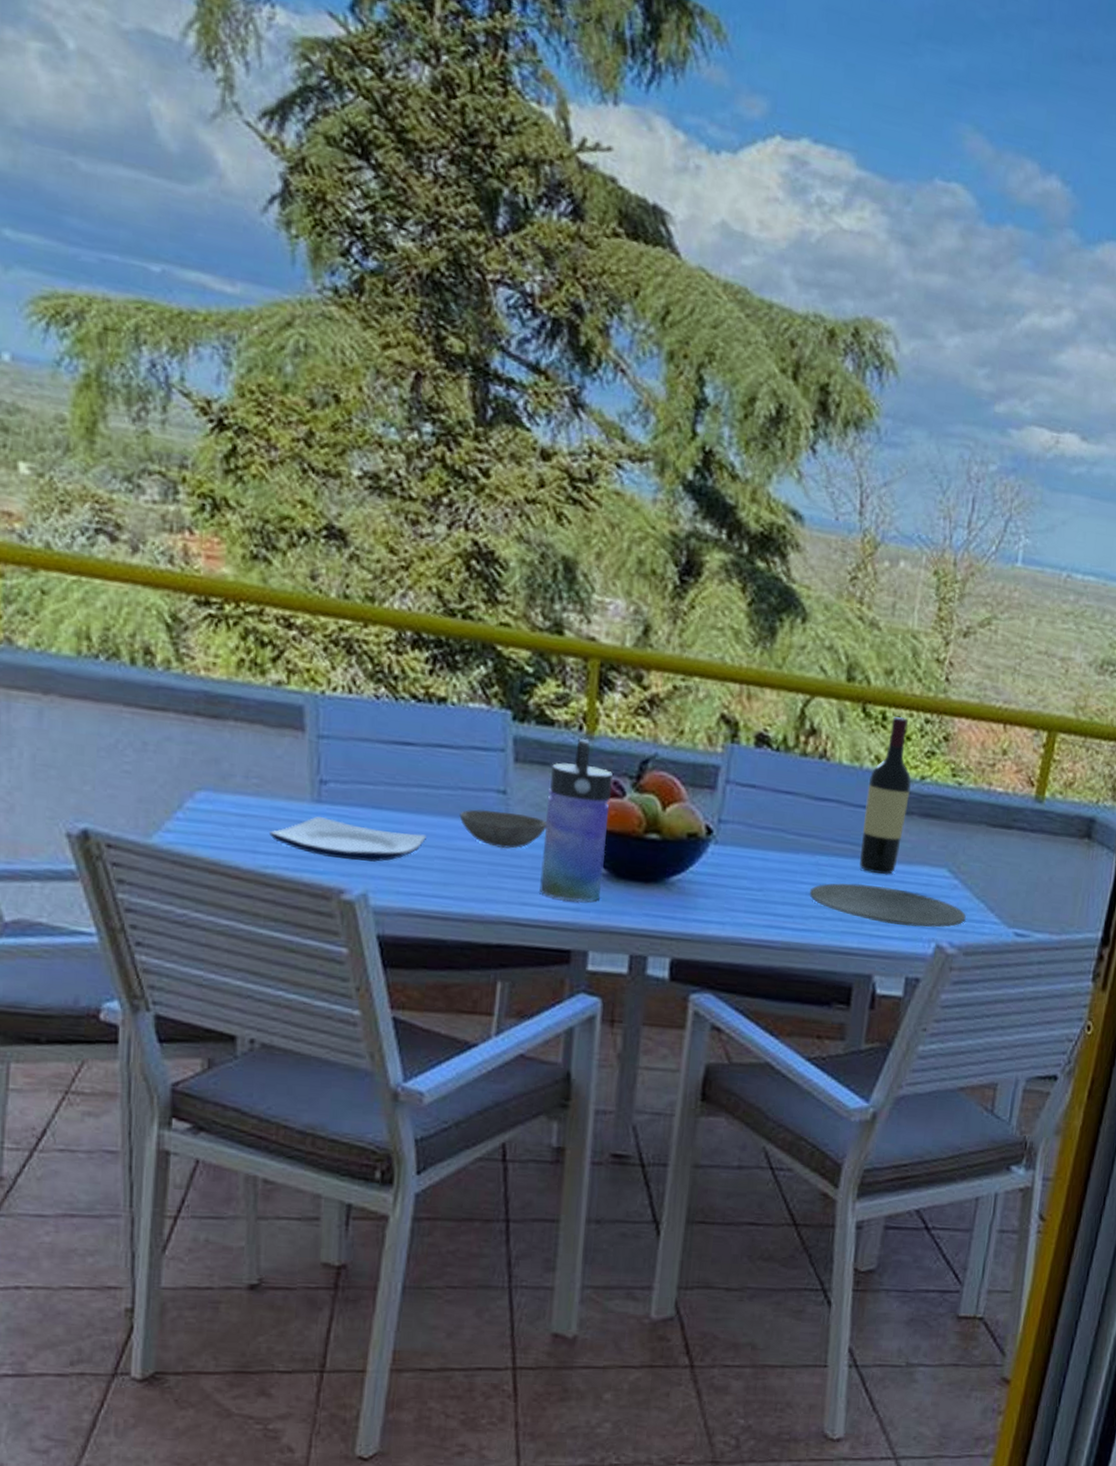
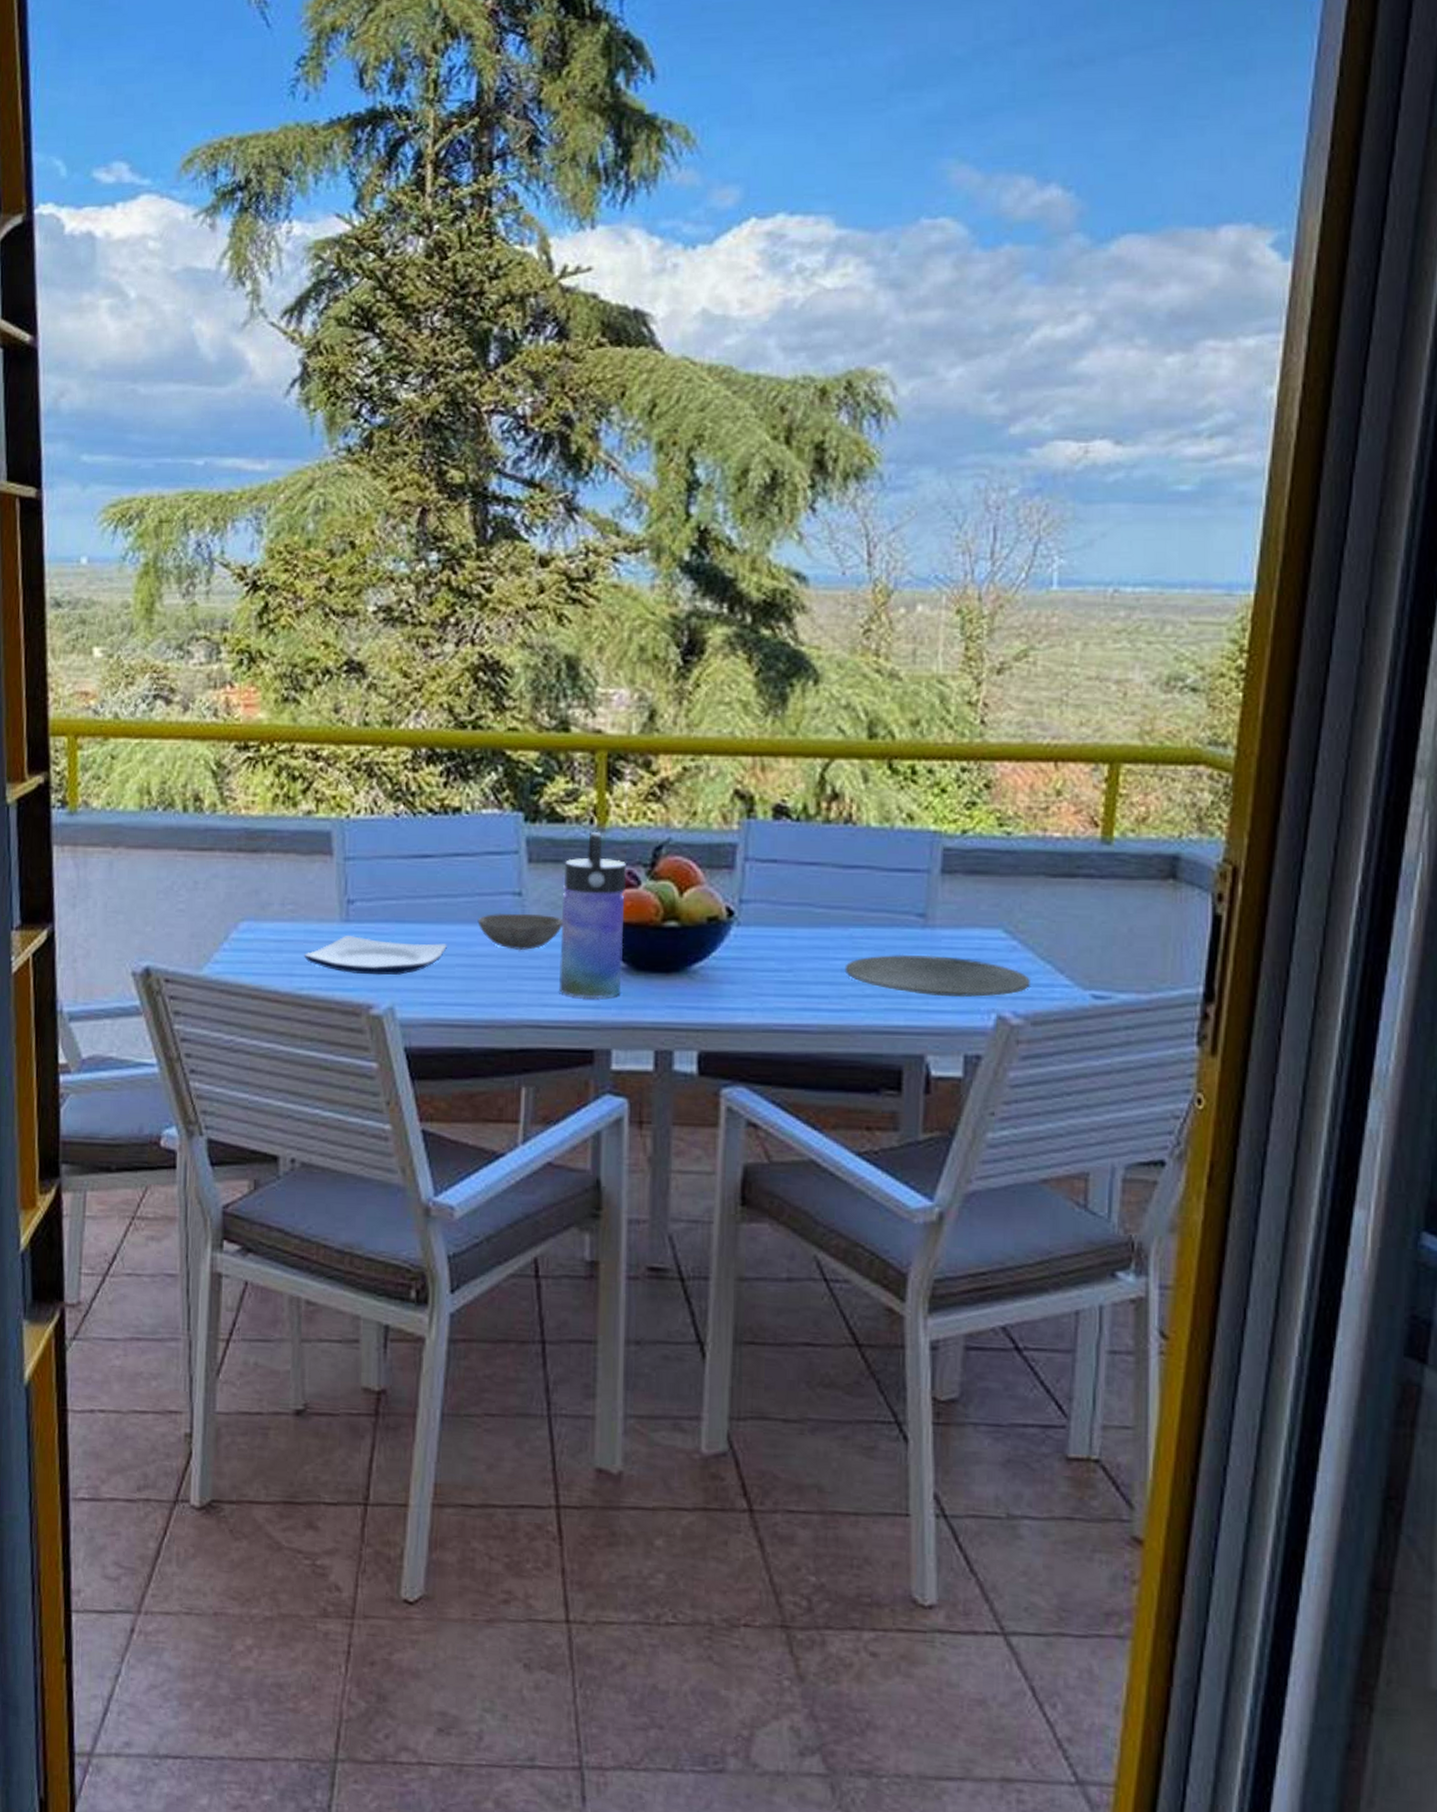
wine bottle: present [859,716,911,875] -> none [898,768,951,942]

